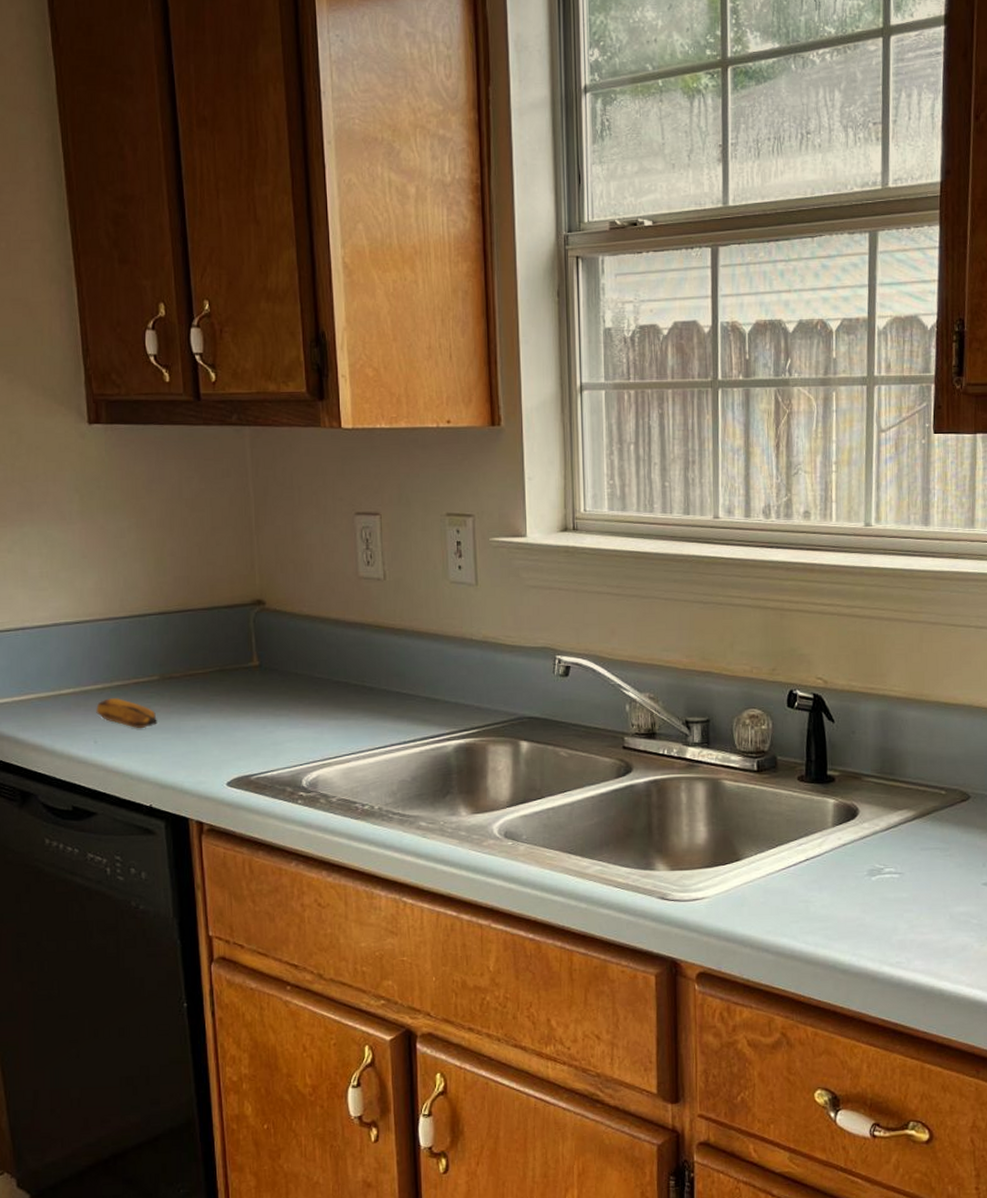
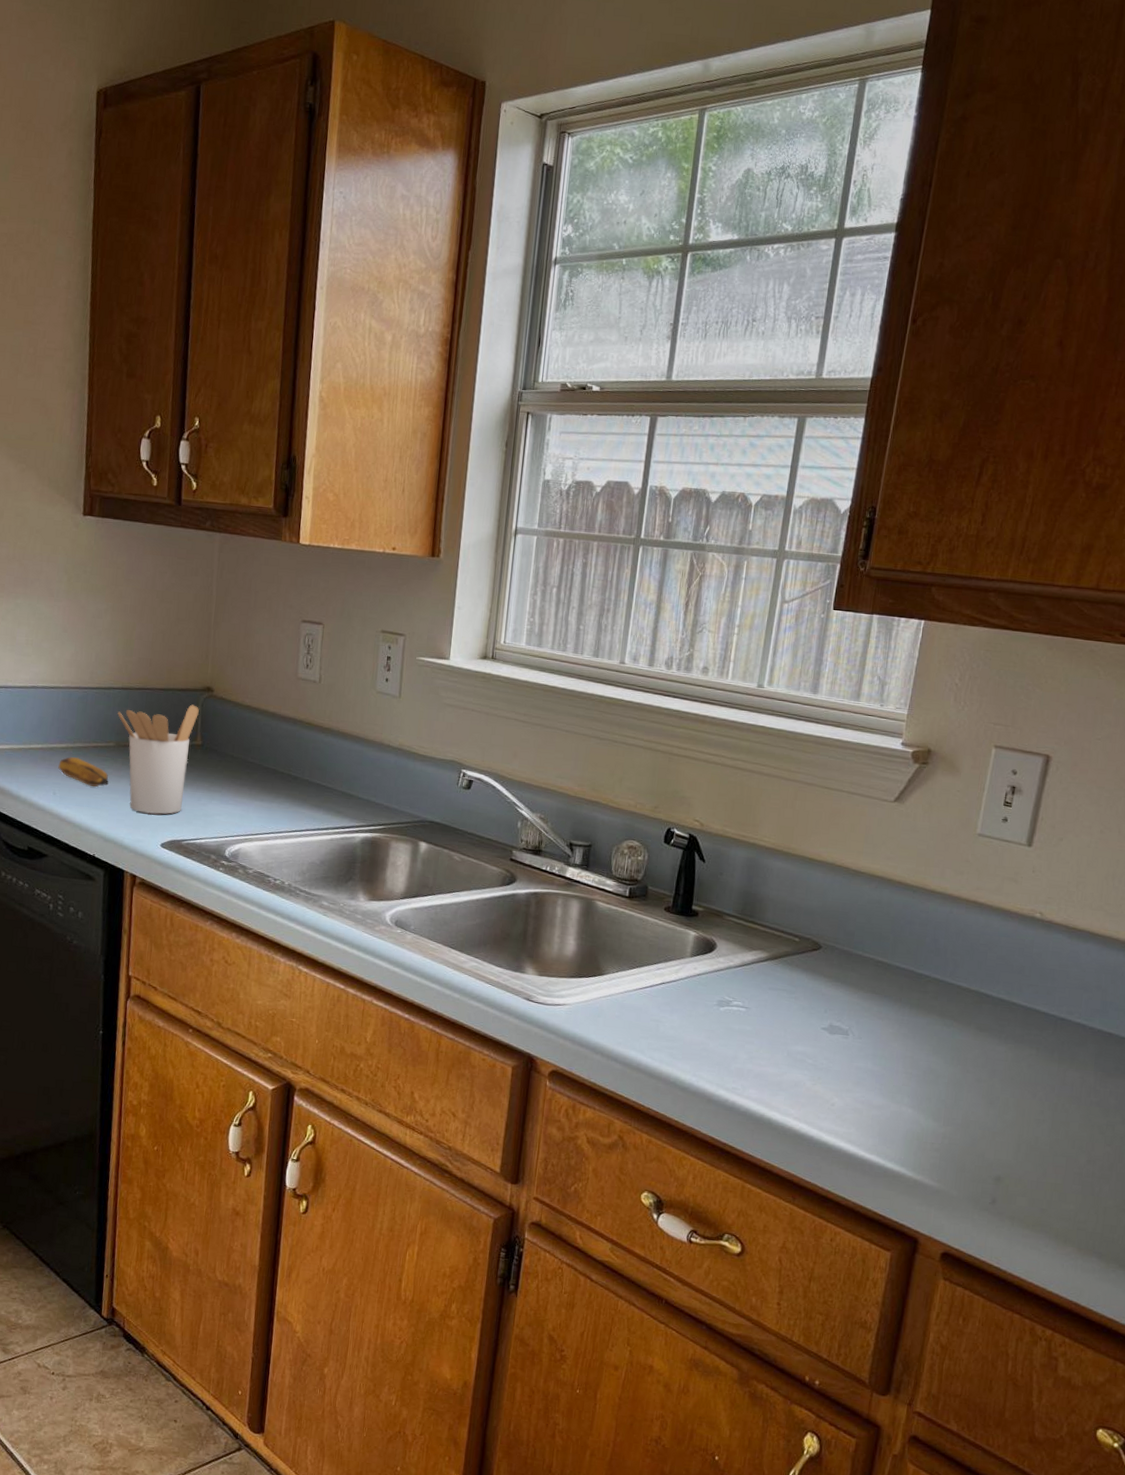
utensil holder: none [158,622,251,751] -> present [117,704,199,815]

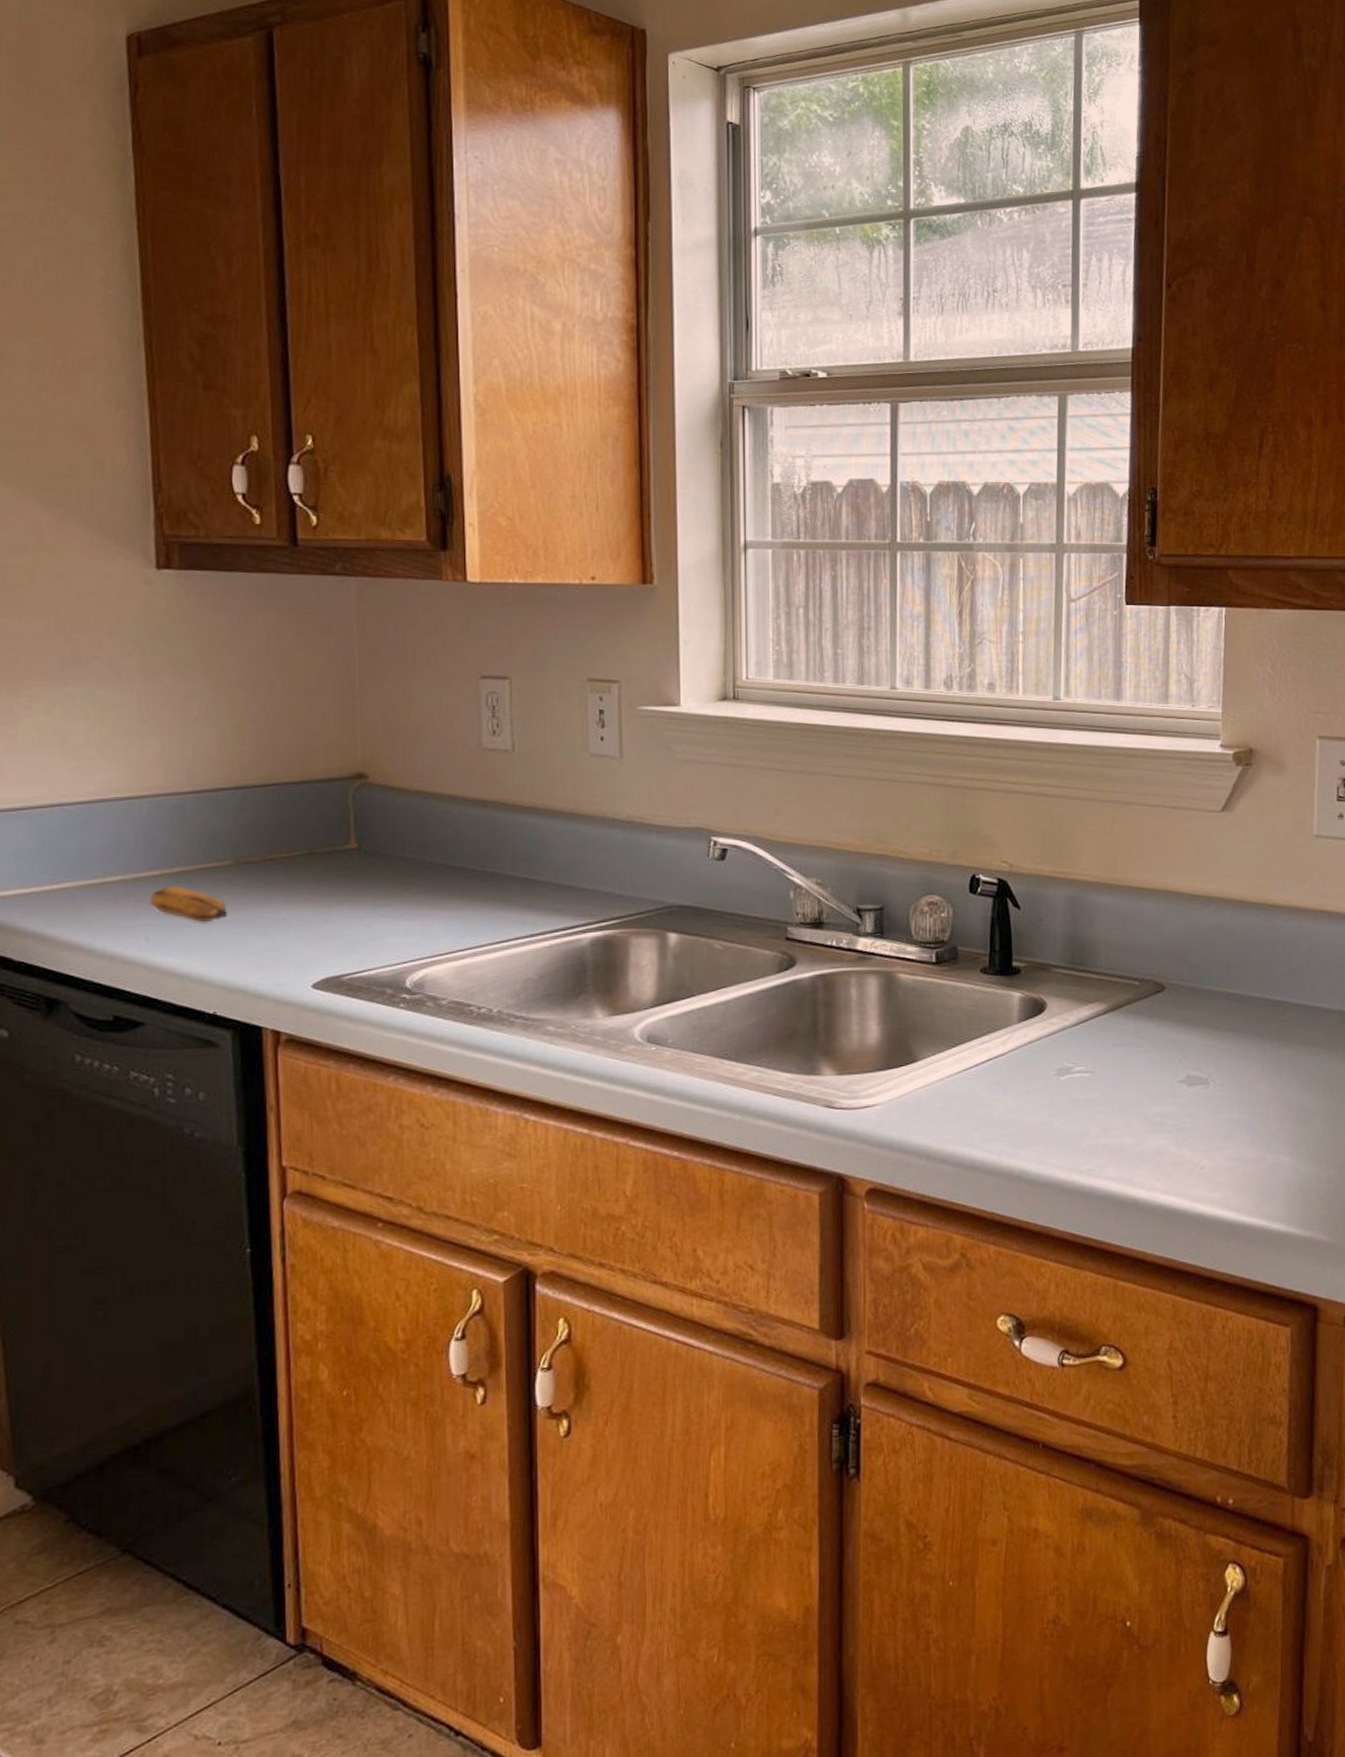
utensil holder: present [117,704,199,815] -> none [232,798,349,948]

